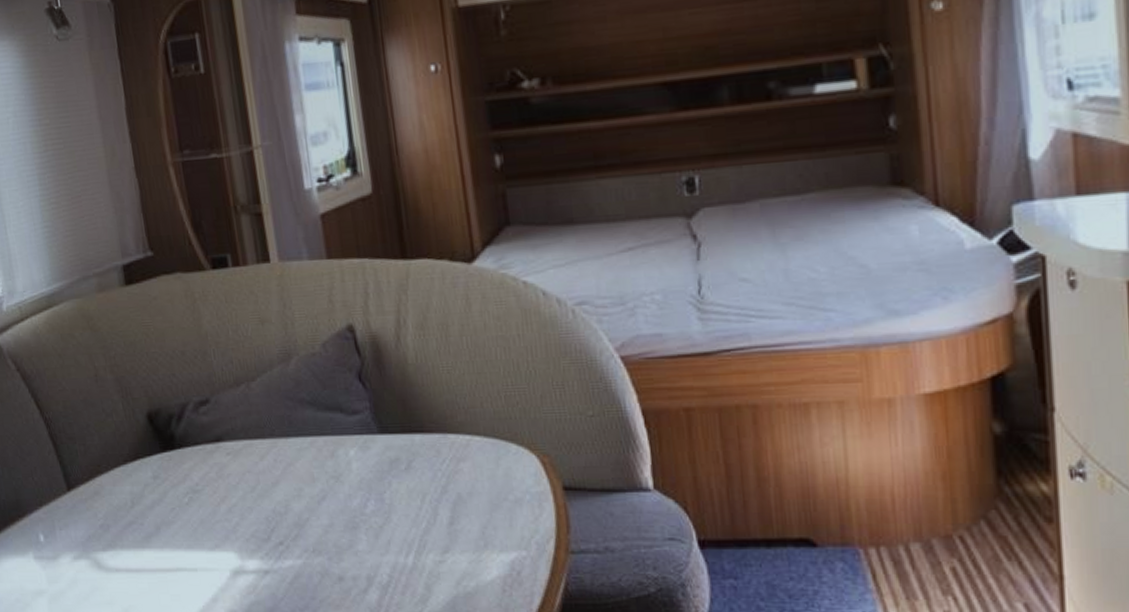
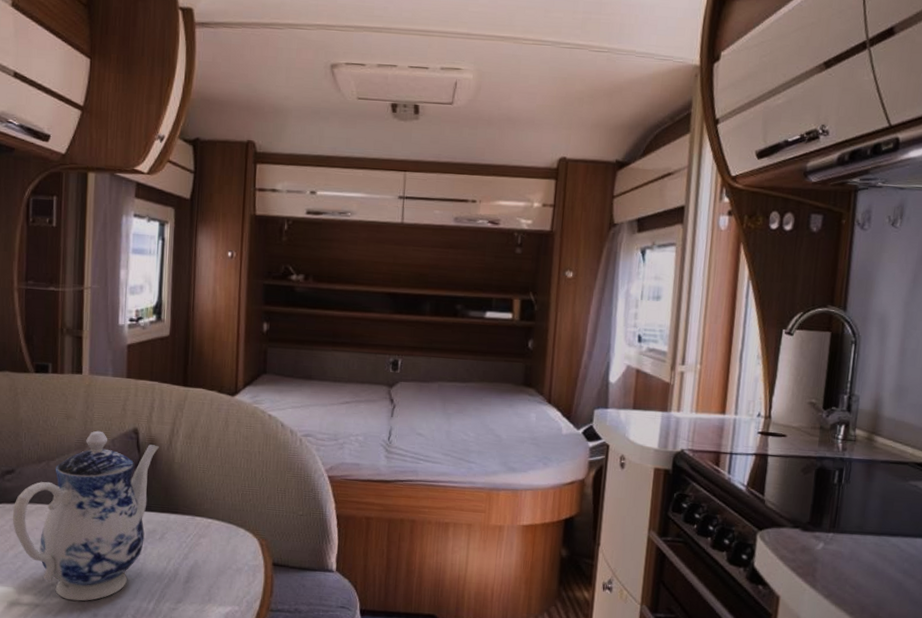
teapot: none [215,334,387,562] -> present [12,430,159,601]

